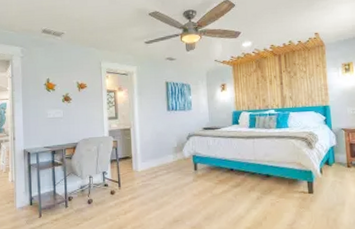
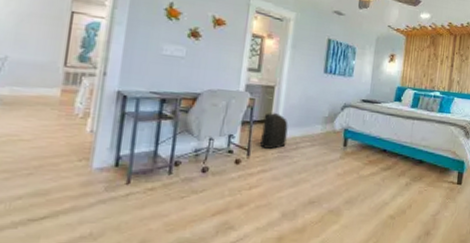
backpack: none [126,149,147,180] -> present [259,112,288,149]

